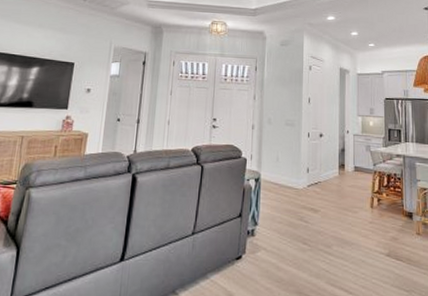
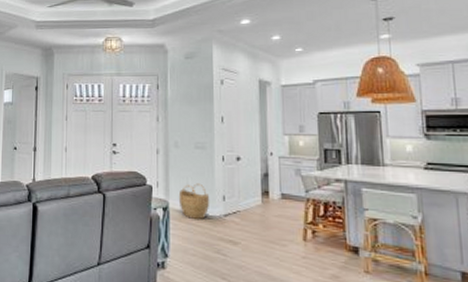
woven basket: none [269,156,296,190] -> present [178,183,210,220]

